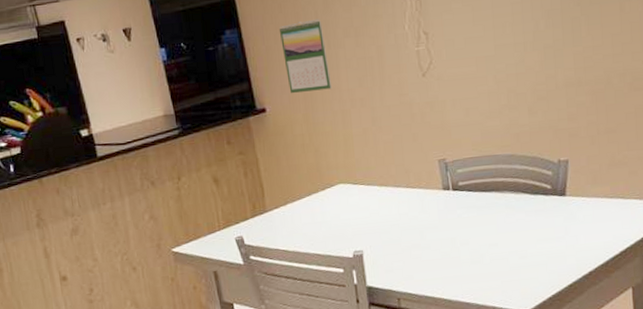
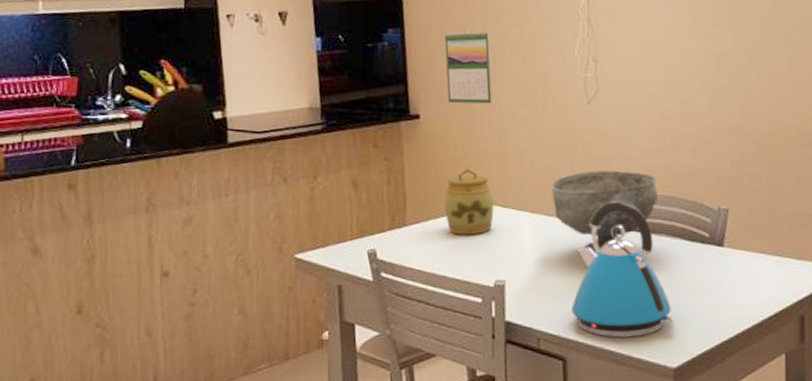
jar: none [298,152,346,215] -> present [444,168,494,235]
decorative bowl: none [395,136,498,218] -> present [551,169,657,255]
kettle: none [426,165,523,291] -> present [571,201,673,337]

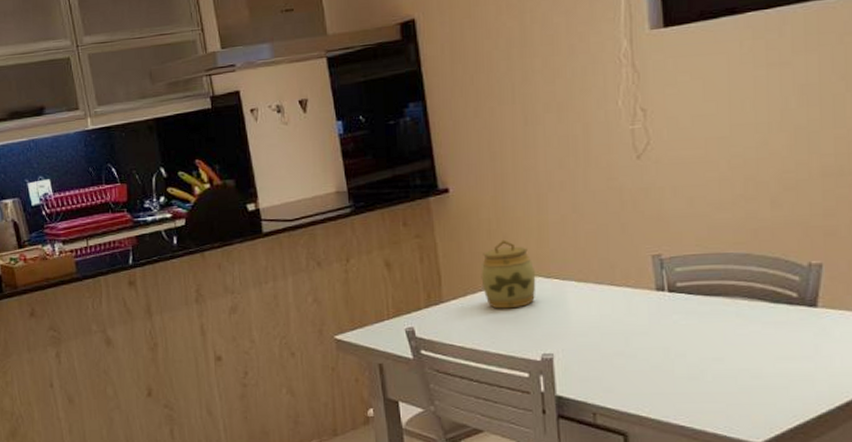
calendar: present [444,30,493,104] -> none [469,92,528,173]
decorative bowl: present [551,169,657,255] -> none [599,229,729,323]
kettle: present [571,201,673,337] -> none [630,263,755,411]

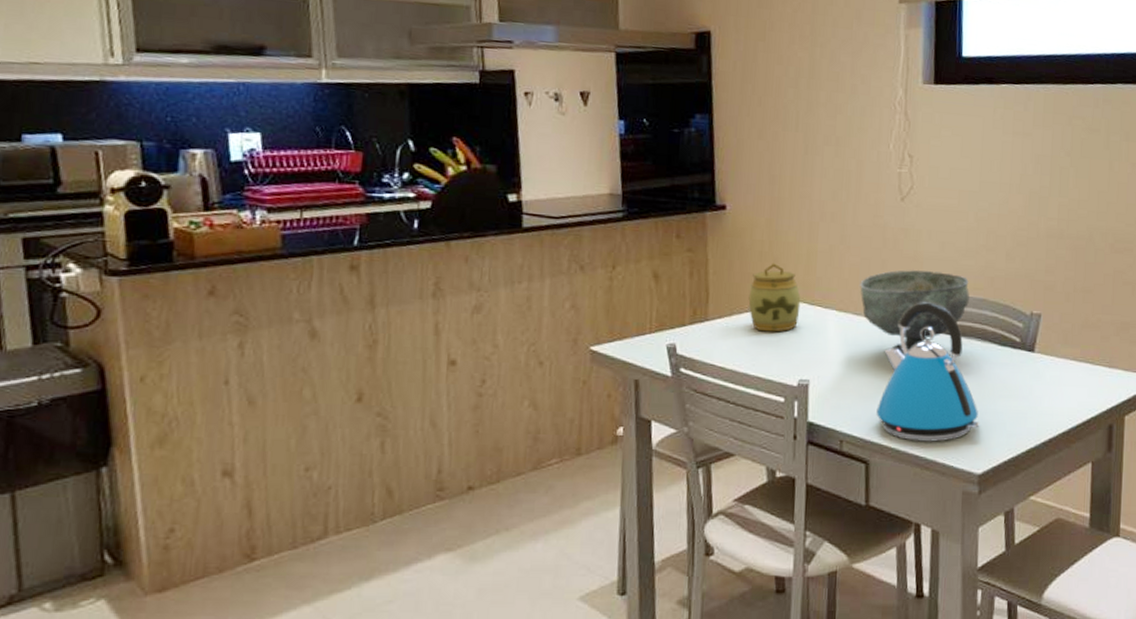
decorative bowl: none [599,229,729,323] -> present [860,269,969,356]
kettle: none [630,263,755,411] -> present [876,302,980,442]

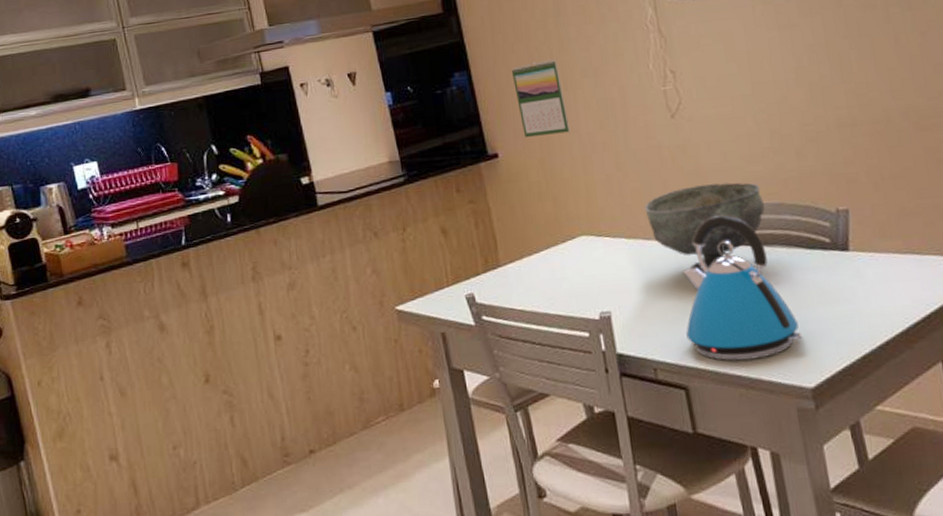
jar: present [748,263,801,332] -> none [535,201,589,270]
calendar: none [754,120,803,197] -> present [511,59,571,137]

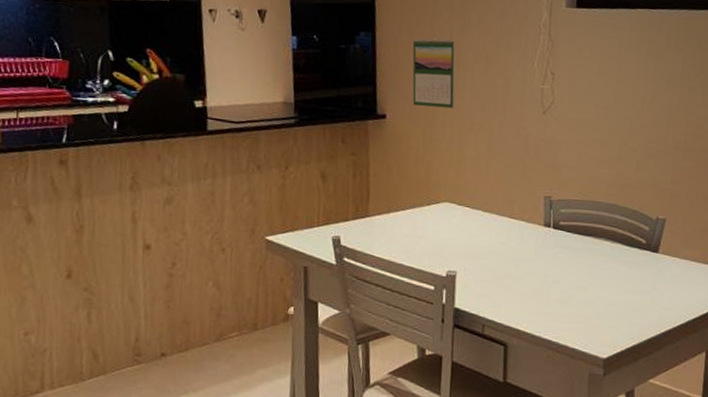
decorative bowl: present [644,182,765,275] -> none [503,176,602,253]
kettle: present [682,215,803,361] -> none [515,205,607,329]

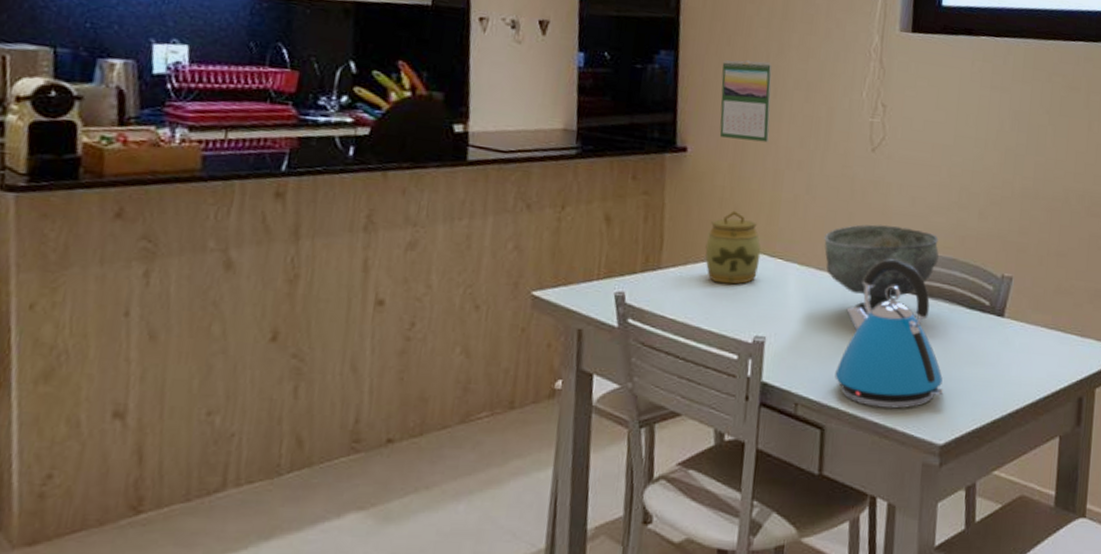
jar: none [404,167,451,229] -> present [705,210,761,285]
decorative bowl: none [503,176,602,253] -> present [824,224,939,316]
kettle: none [515,205,607,329] -> present [835,259,944,409]

